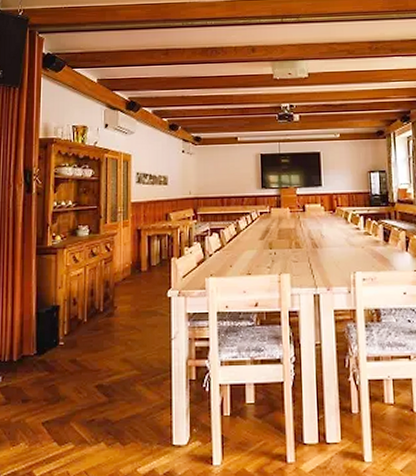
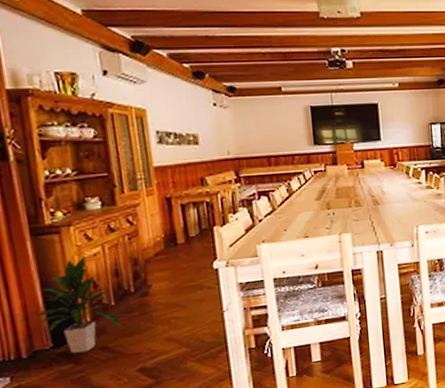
indoor plant: none [26,275,89,363] -> present [33,255,121,354]

